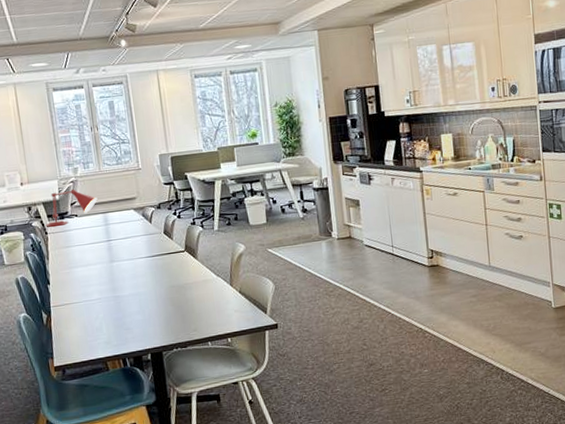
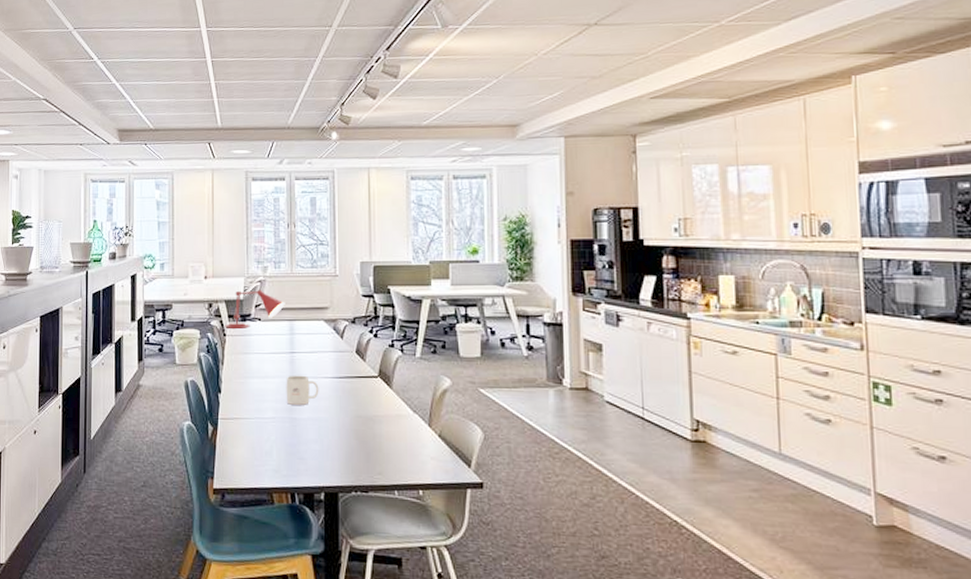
mug: none [106,258,136,286] -> present [286,375,319,406]

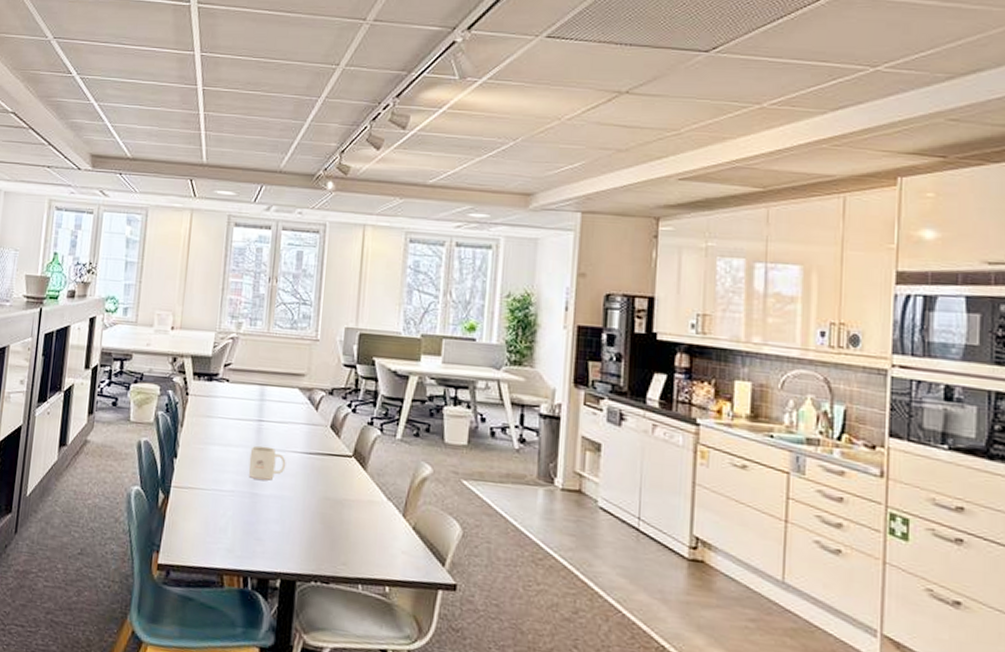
desk lamp: present [225,289,285,328] -> none [188,346,258,389]

